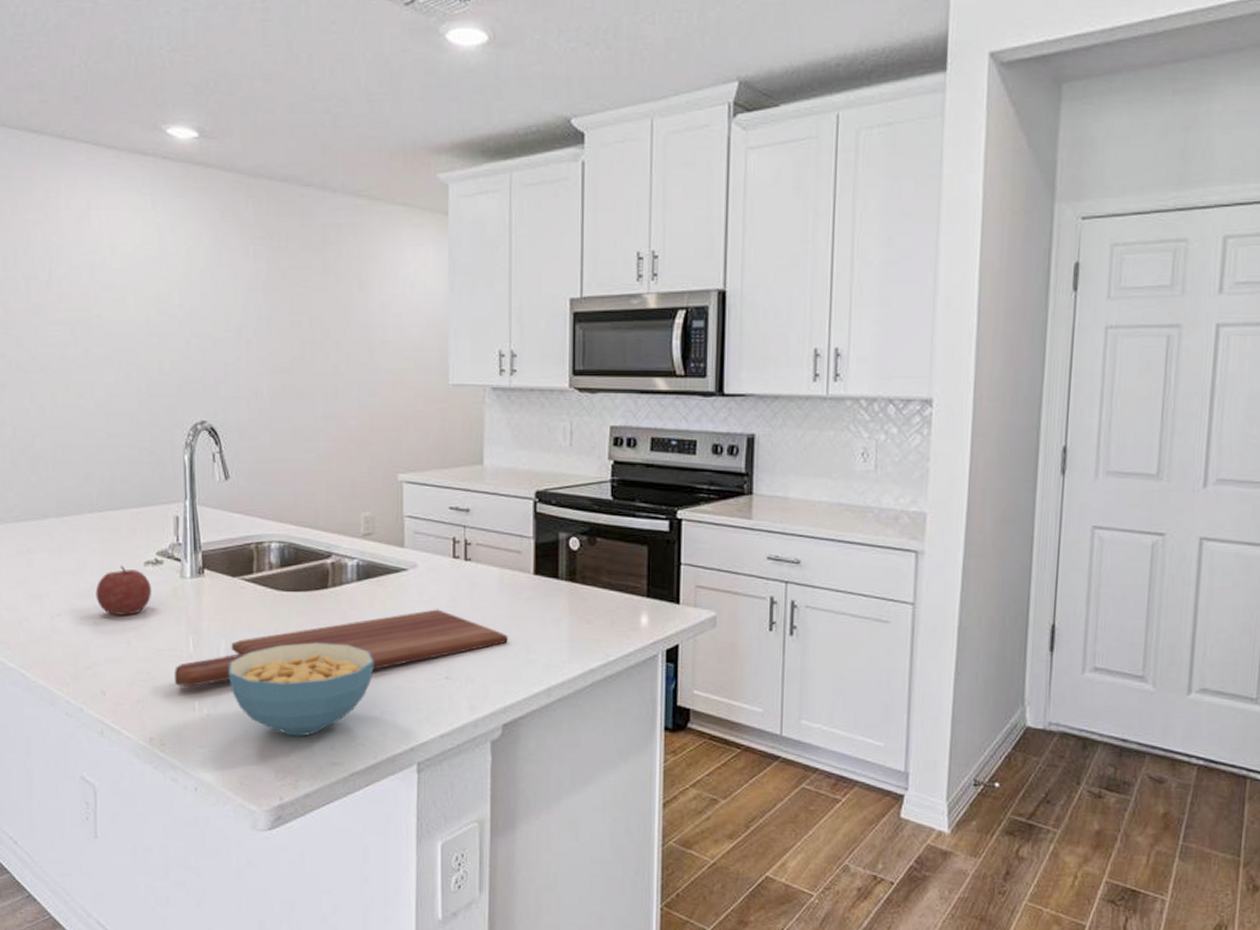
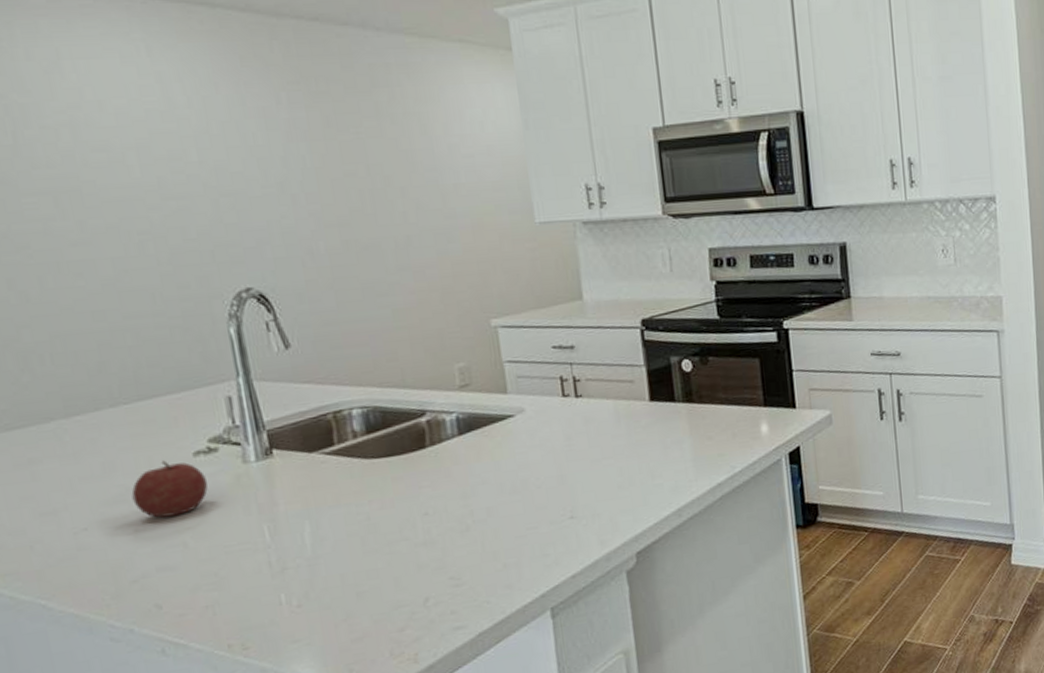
cutting board: present [174,609,508,688] -> none [249,450,631,582]
cereal bowl: present [228,642,375,737] -> none [317,502,490,610]

